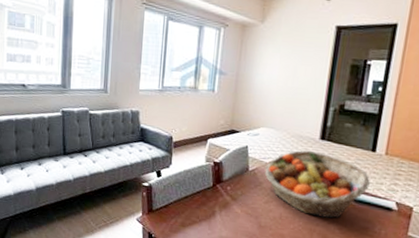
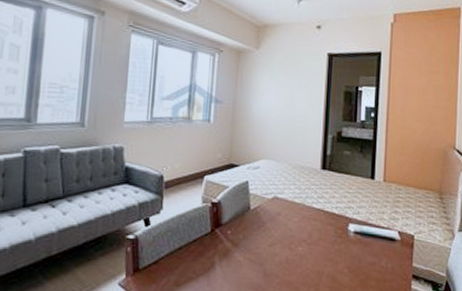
fruit basket: present [264,150,370,219] -> none [267,182,372,257]

